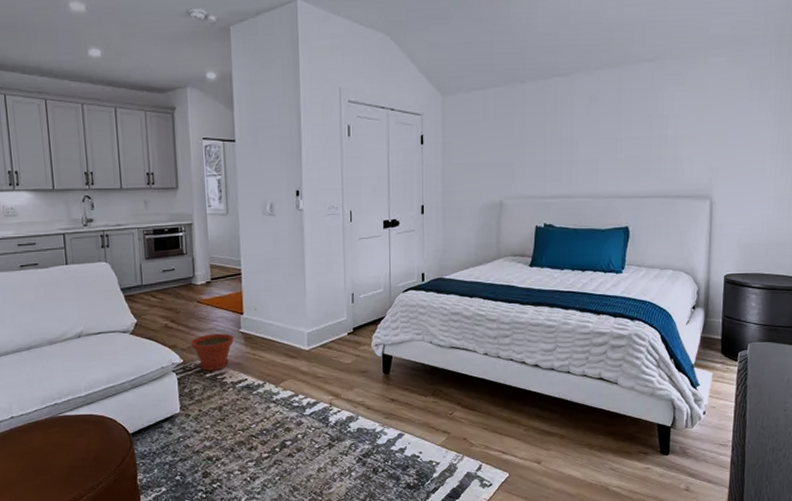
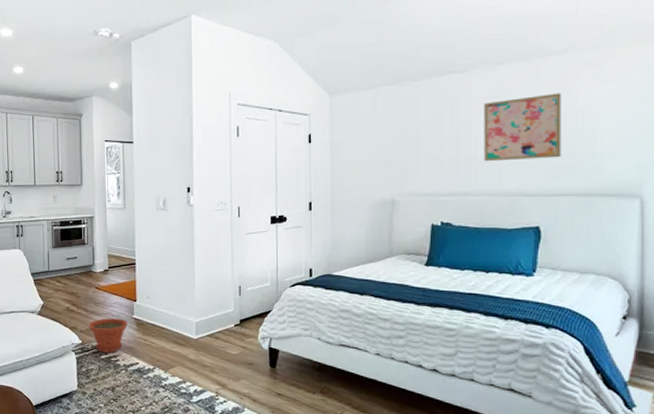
wall art: none [583,100,651,165] -> present [484,93,562,162]

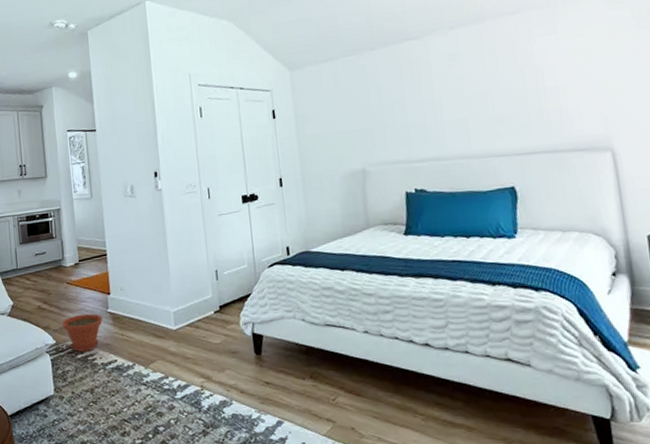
wall art: present [484,93,562,162] -> none [443,52,527,125]

